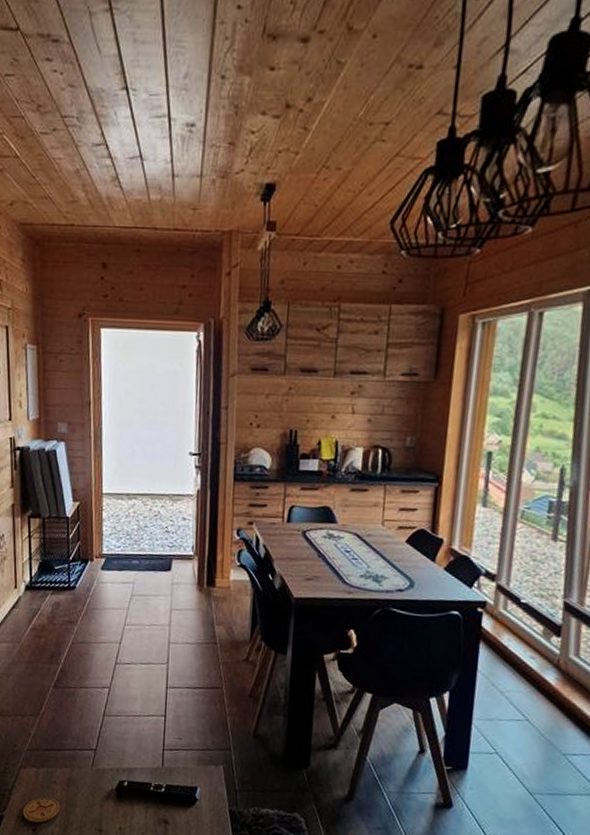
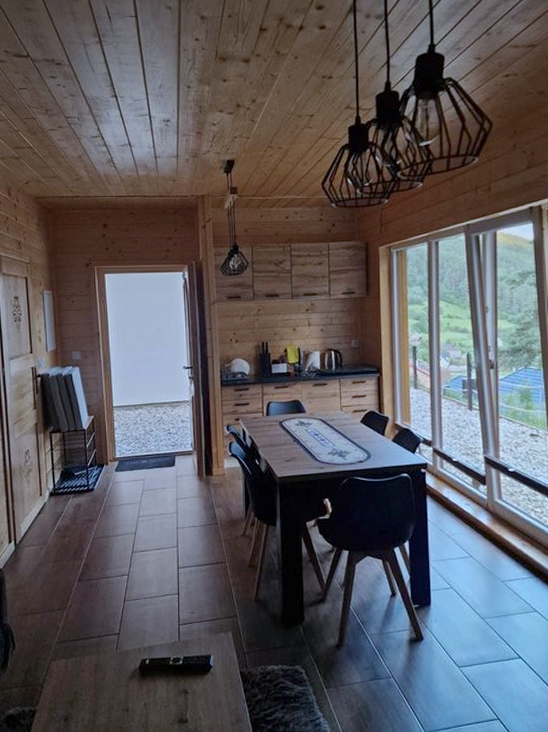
coaster: present [22,797,59,823] -> none [54,685,88,713]

